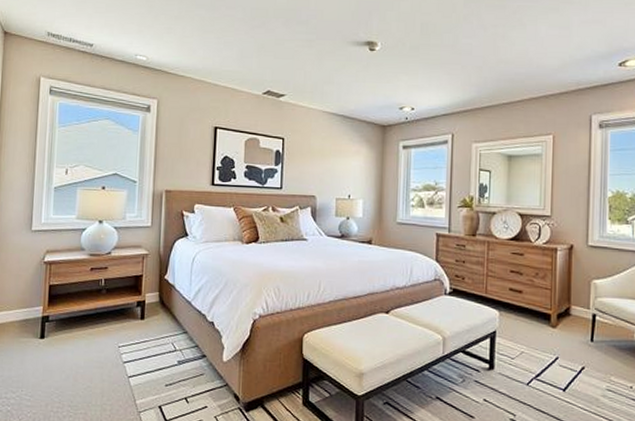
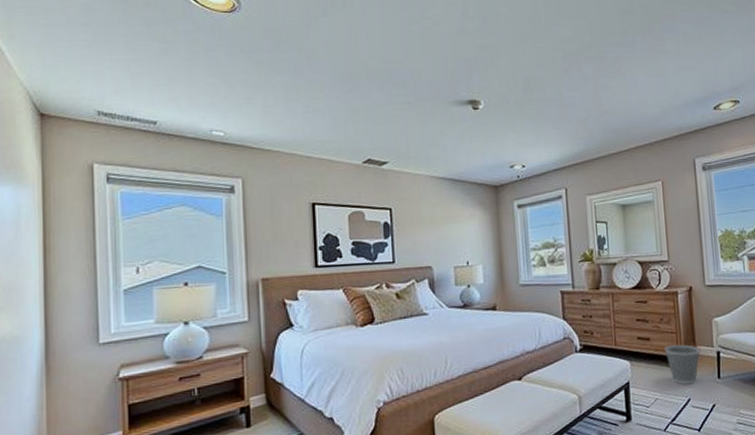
wastebasket: none [537,300,575,344] -> present [664,344,701,385]

